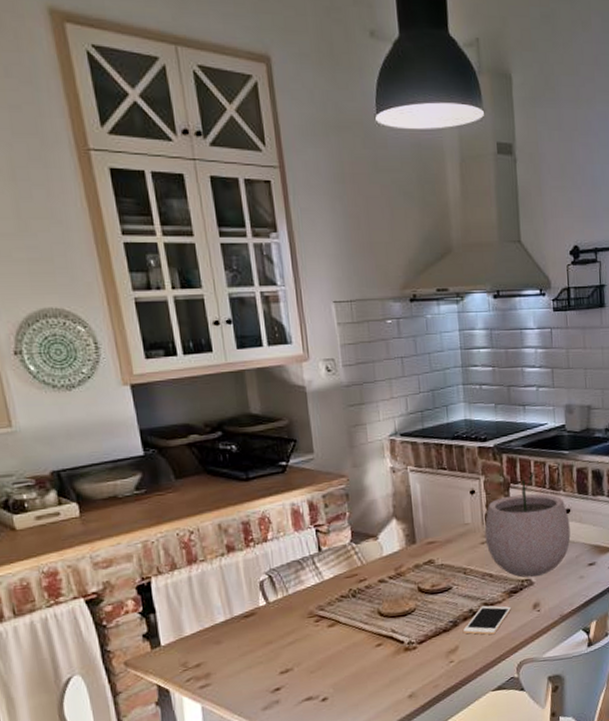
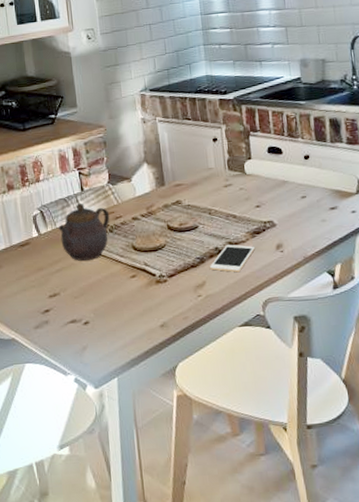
teapot: none [291,565,353,631] -> present [58,203,110,261]
plant pot: present [484,471,571,578] -> none [227,120,311,220]

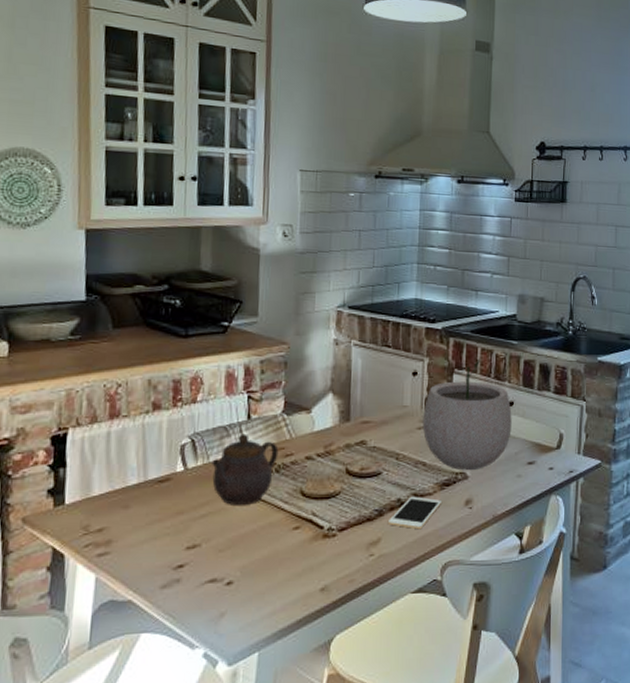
plant pot: none [227,120,311,220] -> present [422,358,512,471]

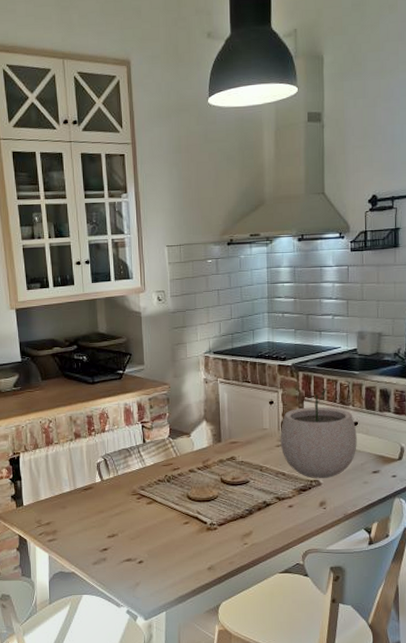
teapot: present [212,434,279,505] -> none [120,454,168,506]
cell phone: present [387,496,441,530] -> none [256,499,300,525]

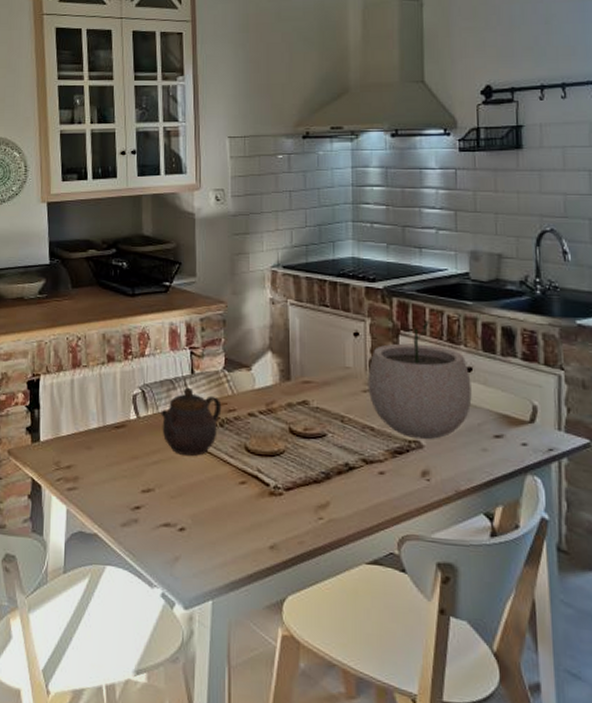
teapot: none [120,454,168,506] -> present [161,387,222,456]

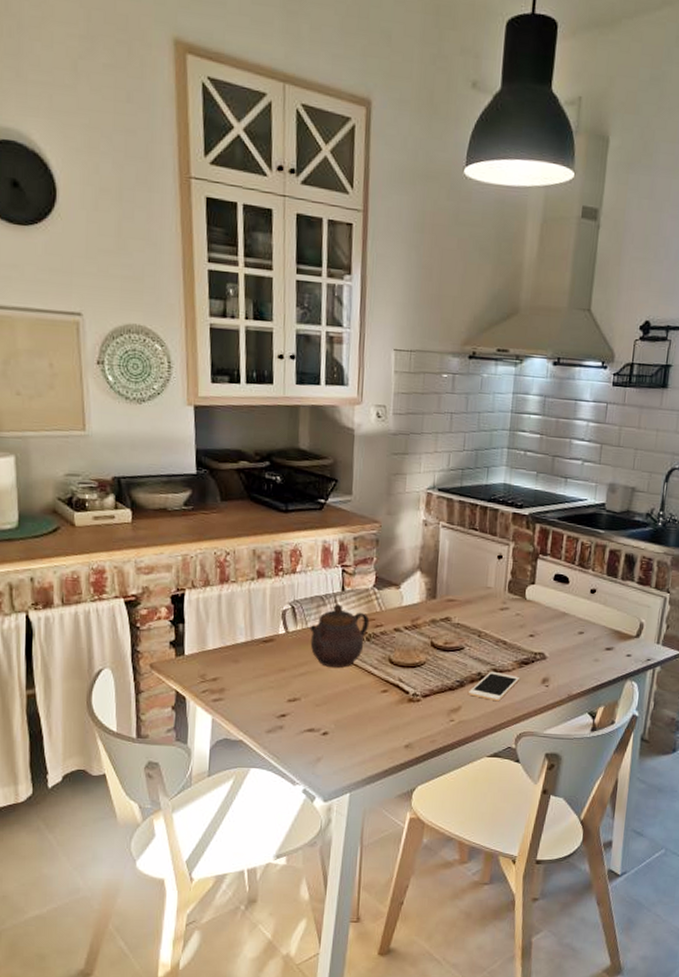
cell phone: none [335,461,394,498] -> present [467,671,519,702]
plant pot: present [367,320,472,440] -> none [505,546,594,652]

